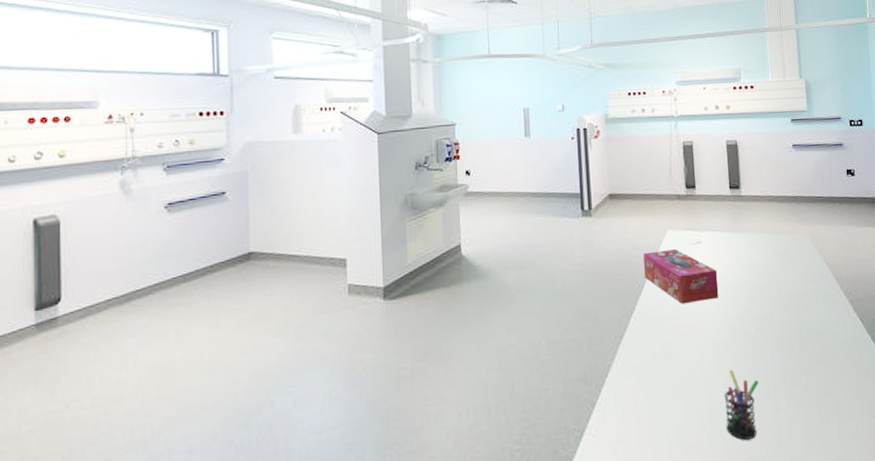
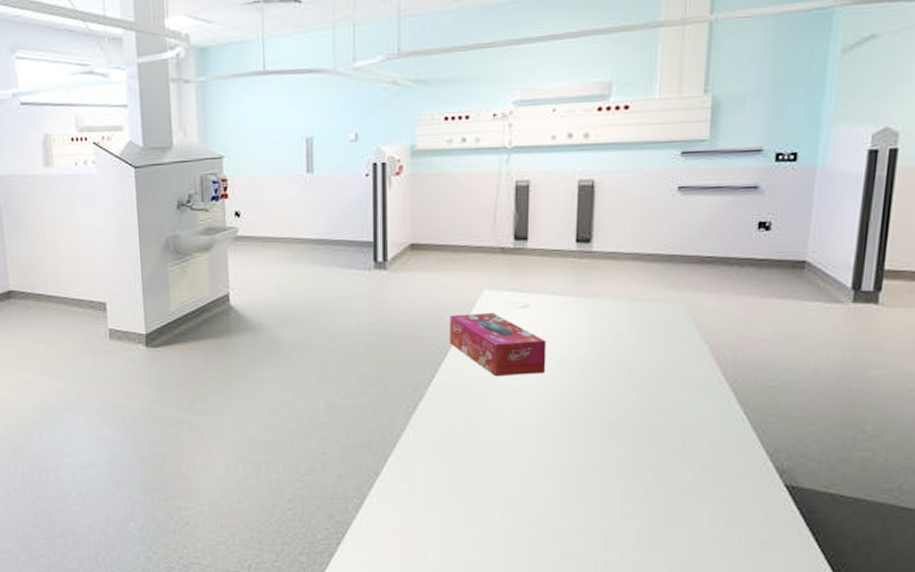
pen holder: present [724,369,759,440] -> none [539,454,588,531]

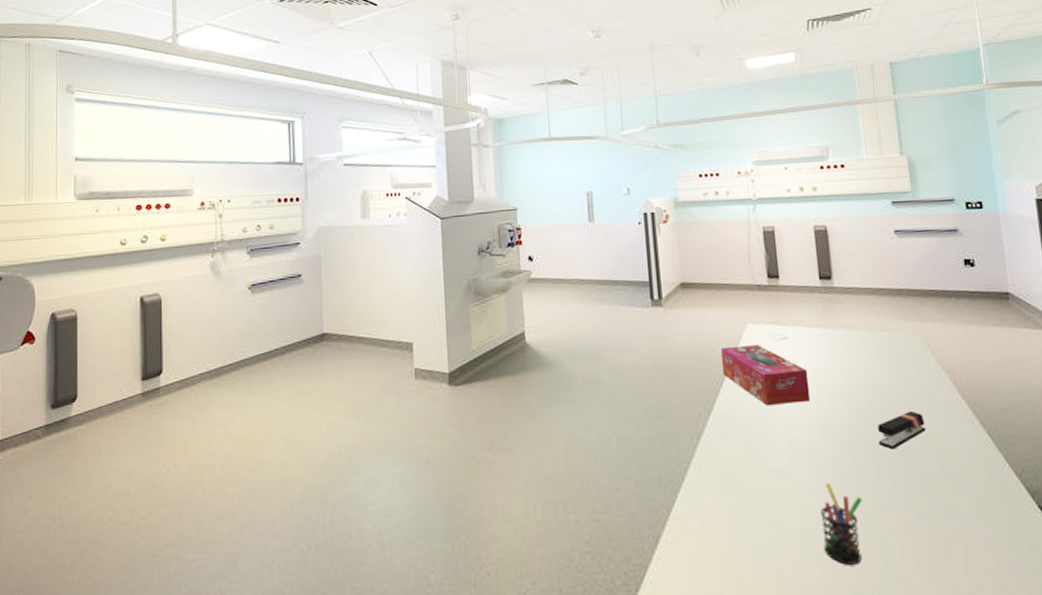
pen holder: none [539,454,588,531] -> present [820,482,862,565]
stapler: none [616,385,673,424] -> present [878,410,926,450]

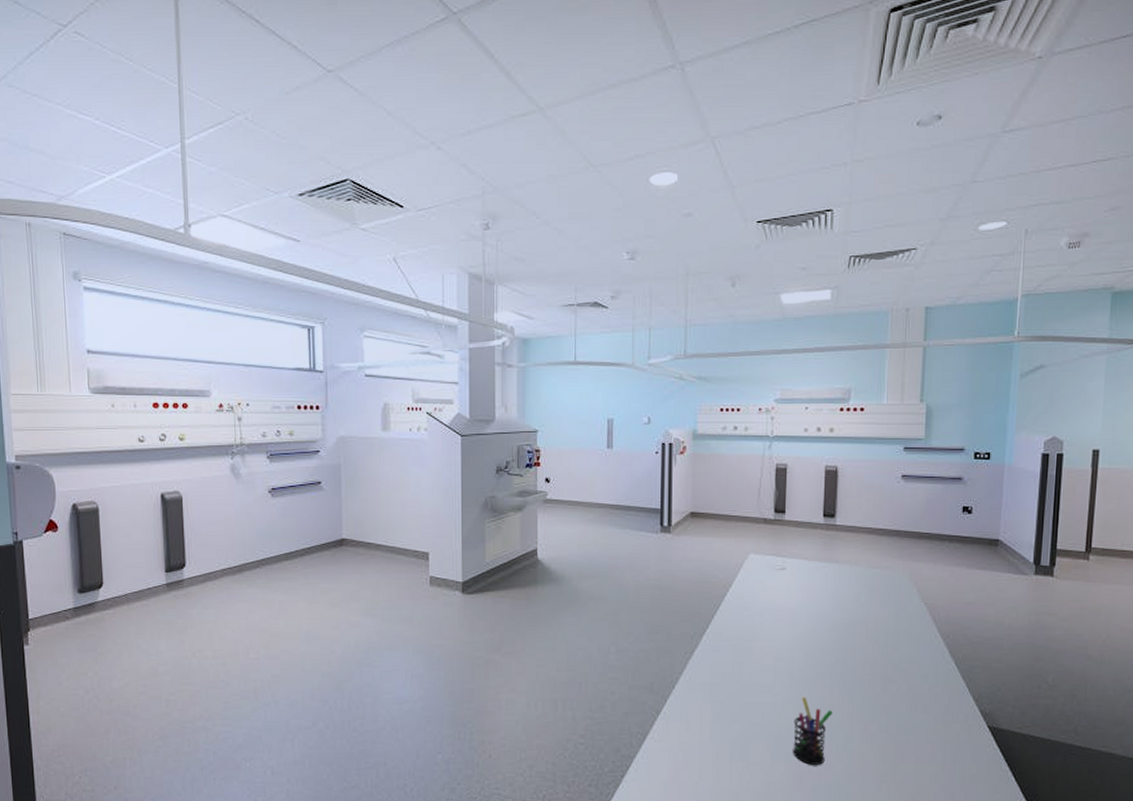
tissue box: present [721,345,811,406] -> none [720,573,800,628]
stapler: present [878,410,926,450] -> none [855,639,900,672]

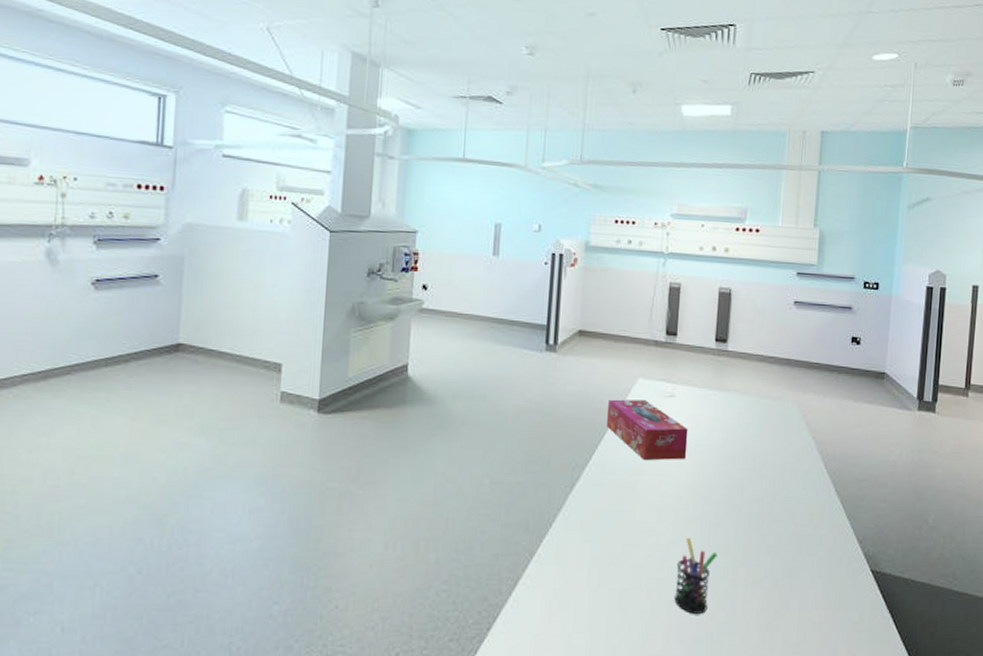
tissue box: none [720,573,800,628] -> present [606,399,688,461]

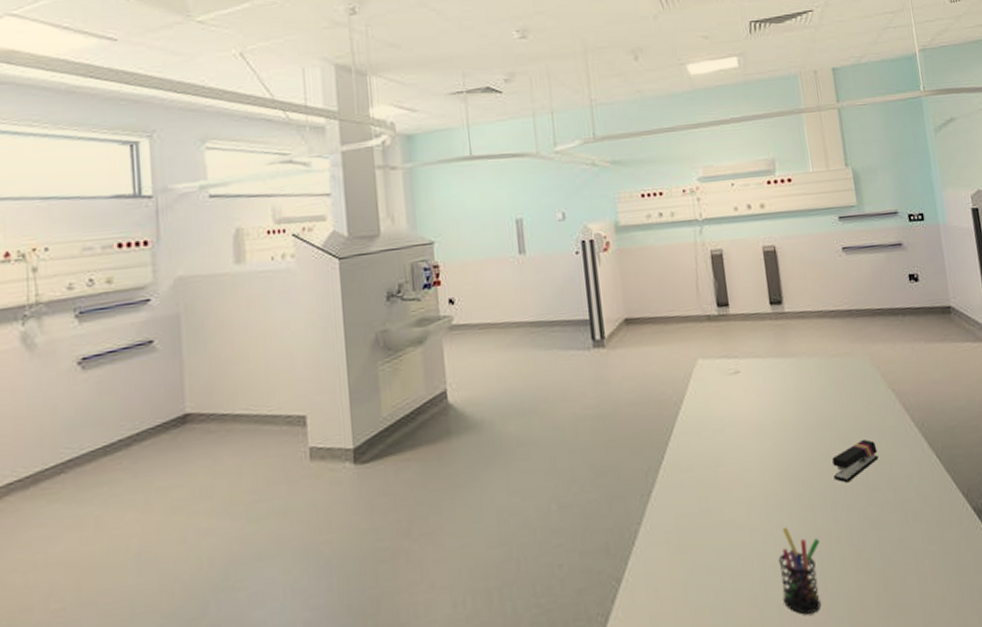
tissue box: present [606,399,688,461] -> none [670,382,765,450]
stapler: none [742,475,787,510] -> present [832,438,879,483]

